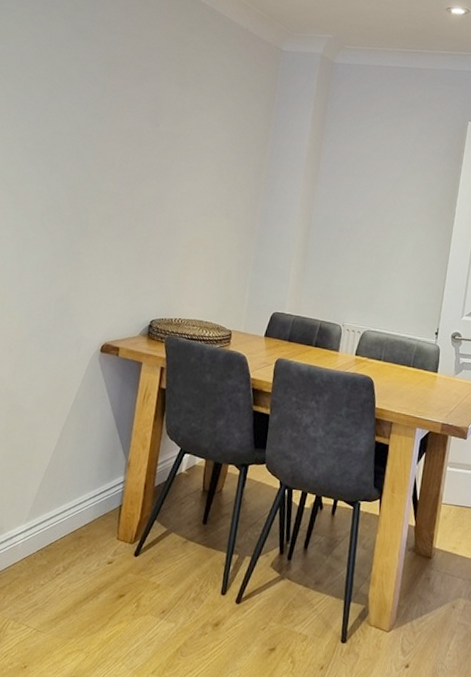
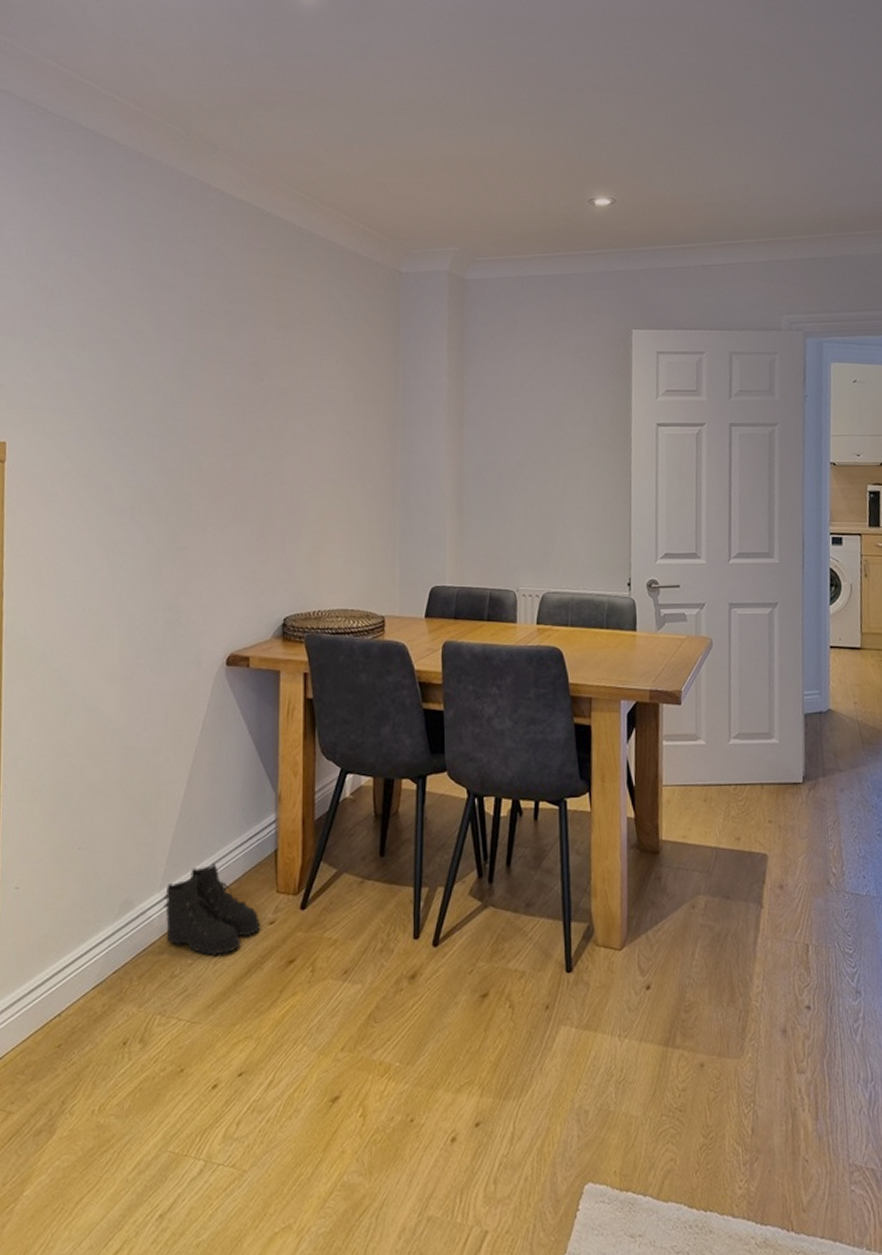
boots: none [26,508,102,582] -> present [163,863,261,957]

